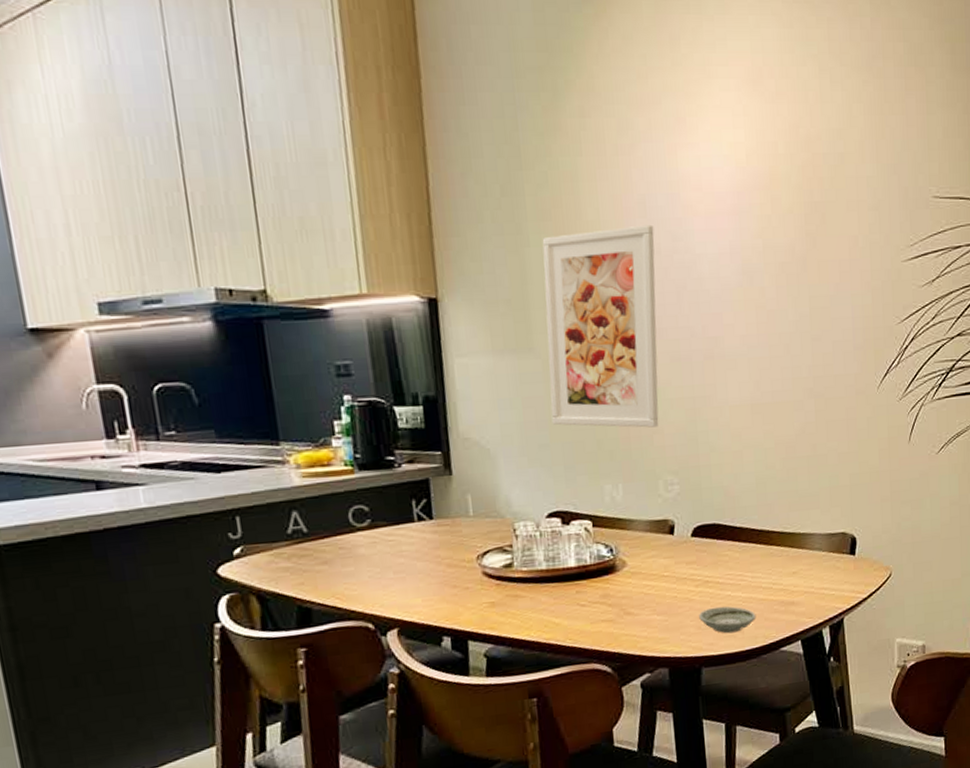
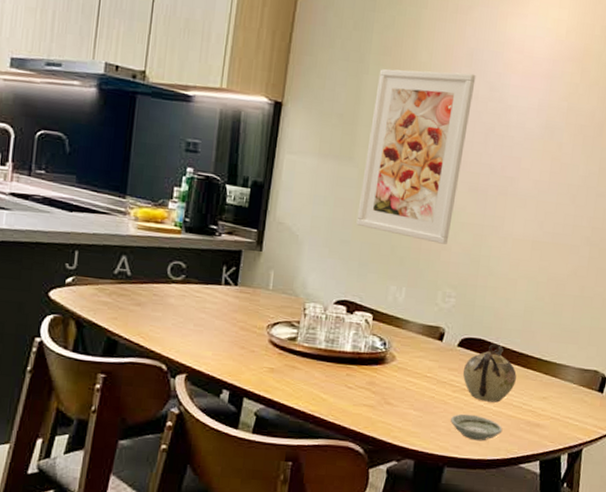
teapot: none [702,525,761,590] -> present [462,343,517,403]

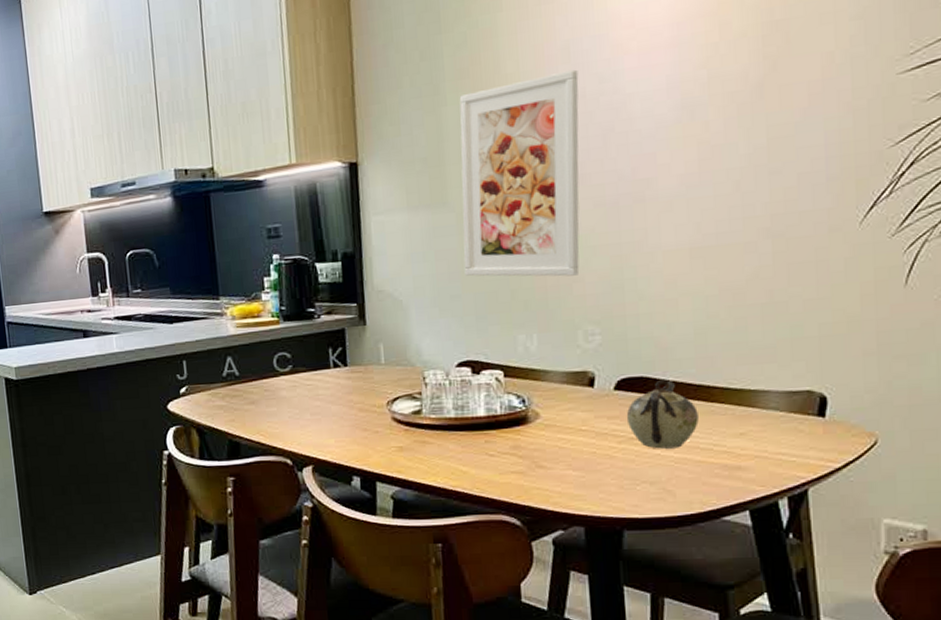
saucer: present [451,413,503,441] -> none [621,466,692,496]

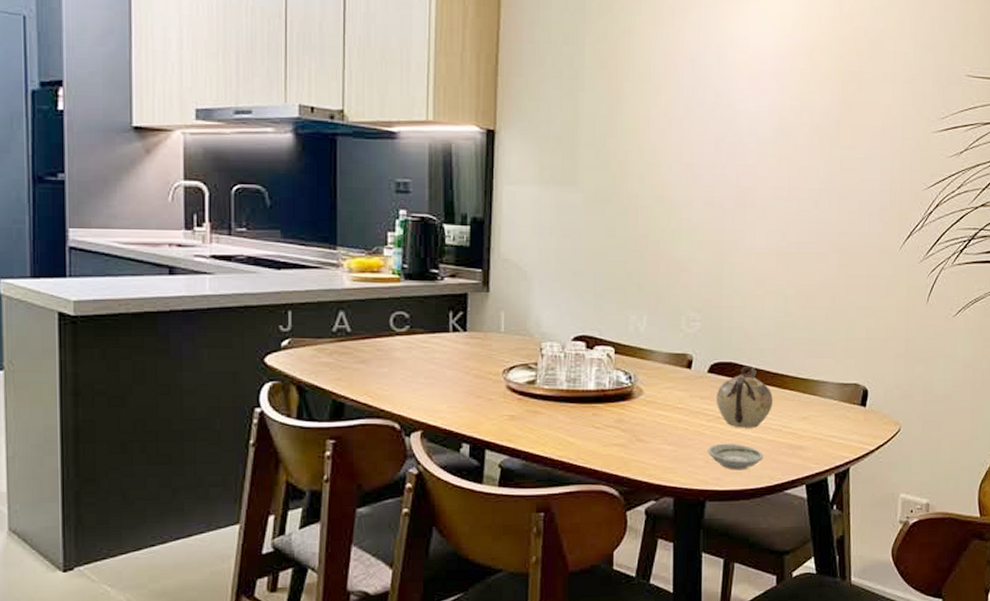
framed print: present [459,69,580,277] -> none [587,79,700,266]
saucer: none [621,466,692,496] -> present [708,443,764,471]

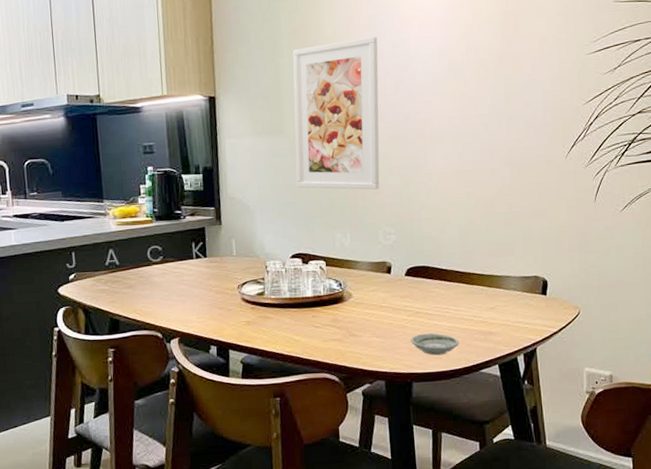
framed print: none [587,79,700,266] -> present [292,36,380,190]
teapot: present [715,366,773,428] -> none [413,267,463,320]

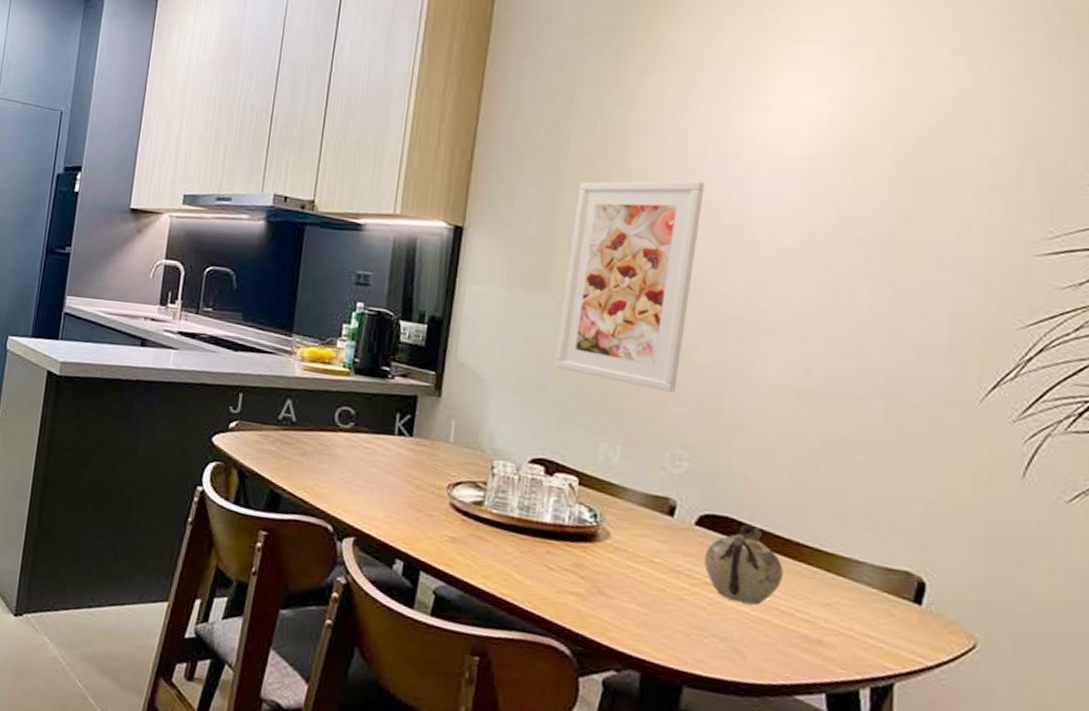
saucer: present [411,333,459,356] -> none [690,616,767,657]
teapot: none [413,267,463,320] -> present [703,524,783,605]

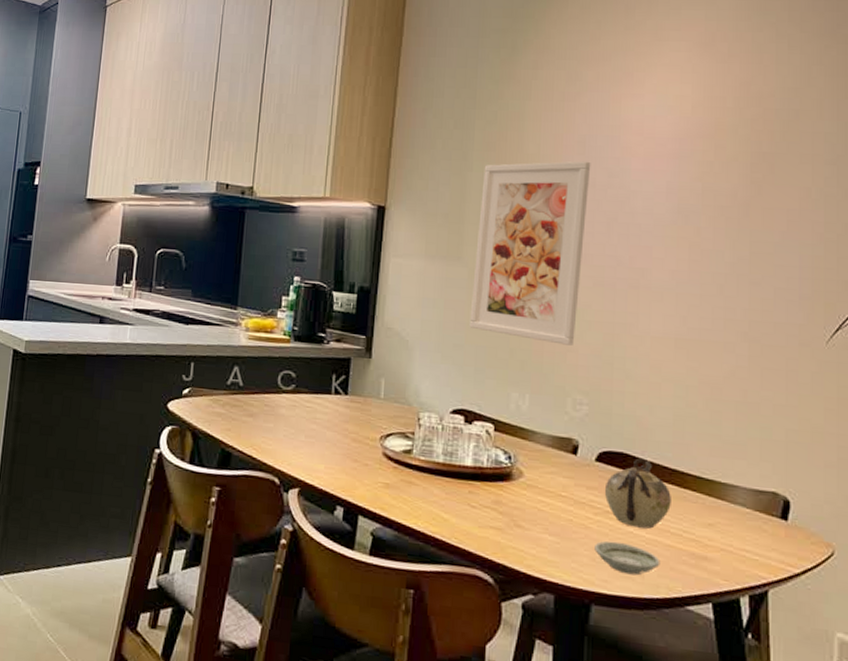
saucer: none [690,616,767,657] -> present [595,541,660,576]

